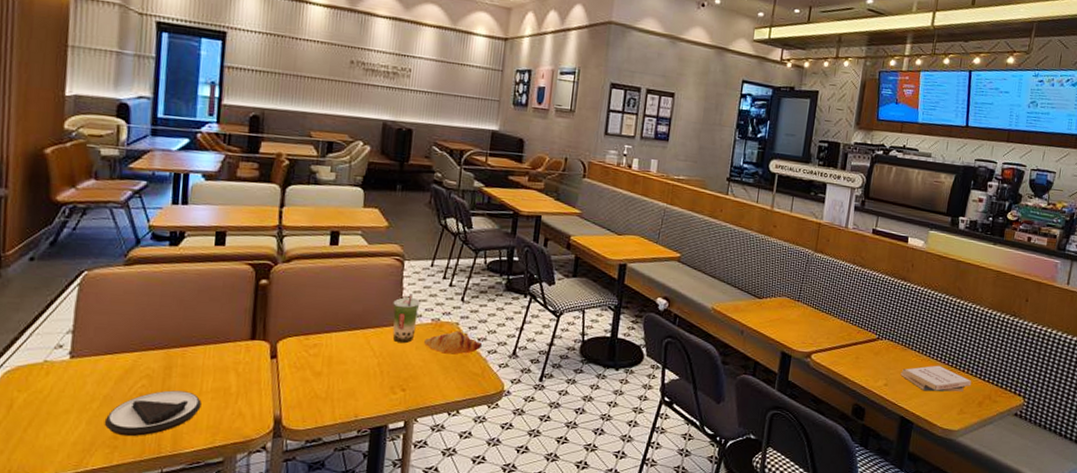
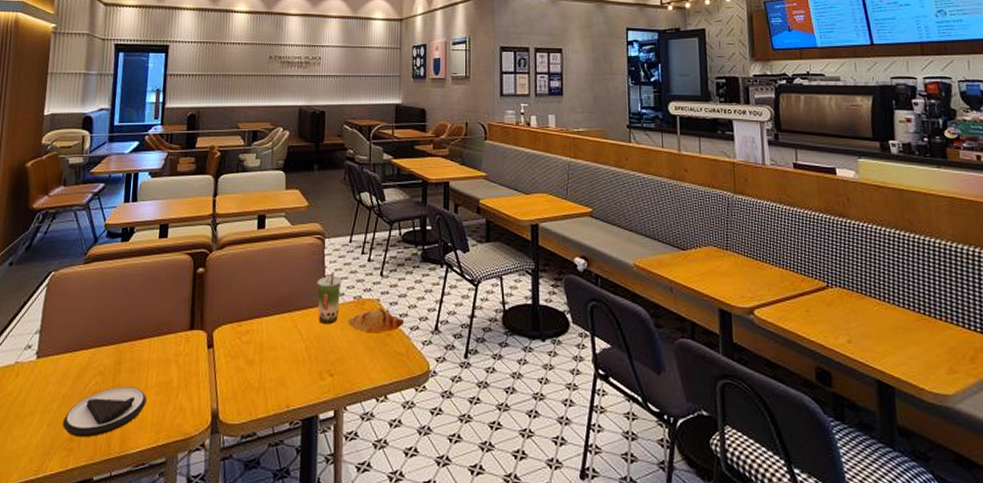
books: present [900,365,972,393] -> none [864,314,955,347]

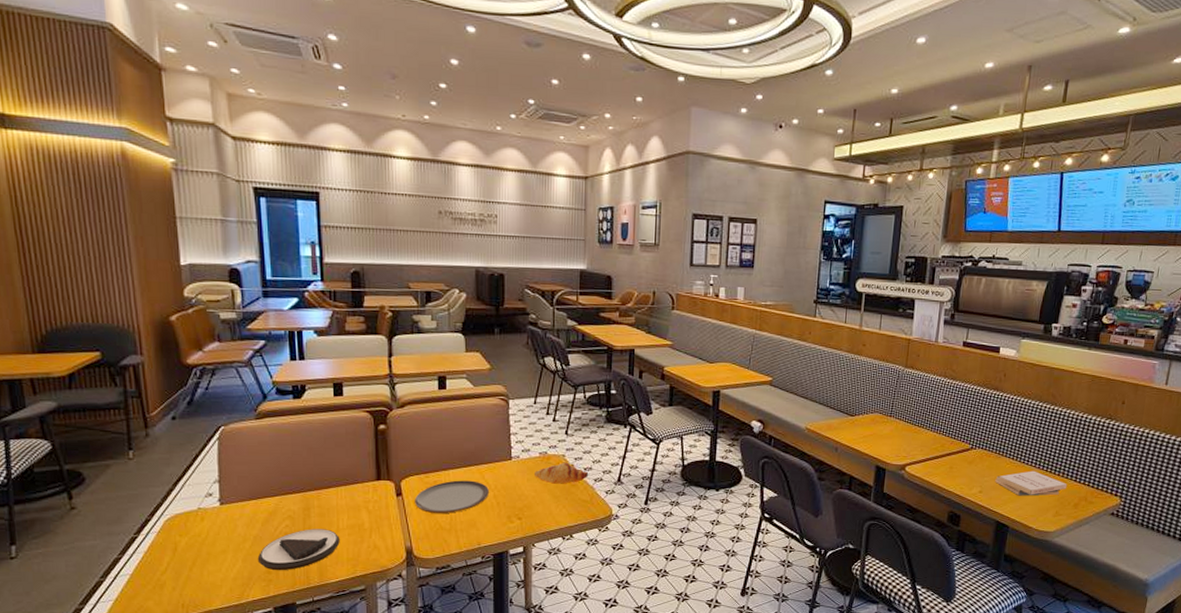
plate: none [225,329,301,369] -> present [415,480,489,513]
beverage cup: present [317,272,342,325] -> none [502,430,527,477]
books: none [864,314,955,347] -> present [995,470,1067,496]

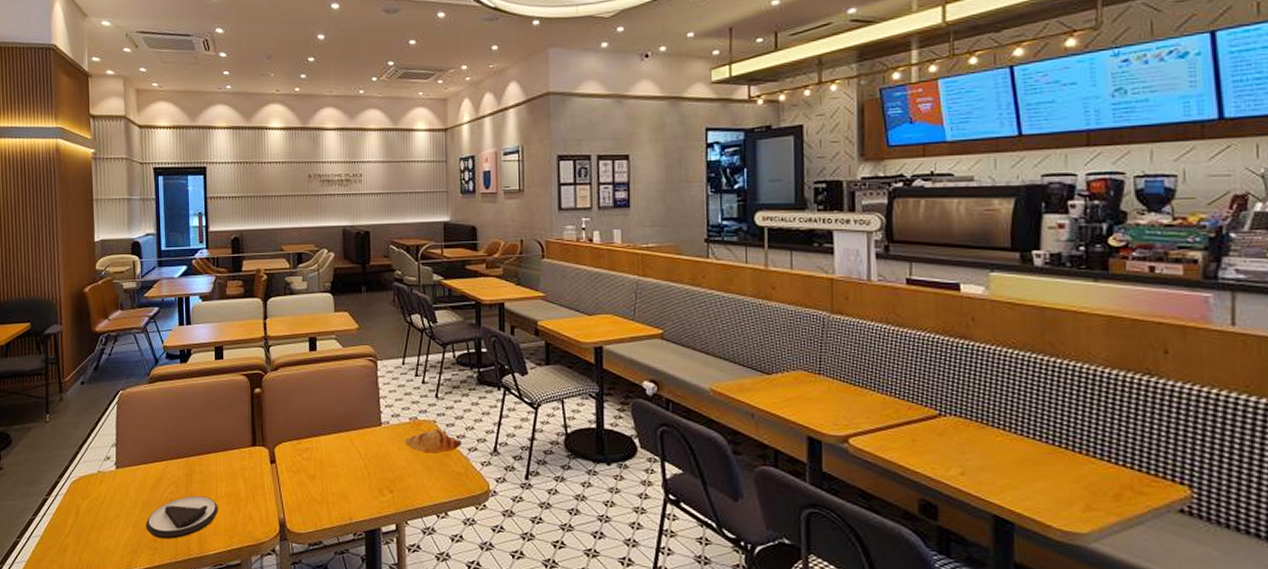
plate: present [415,480,489,513] -> none [288,447,359,484]
books: present [995,470,1067,496] -> none [982,446,1097,482]

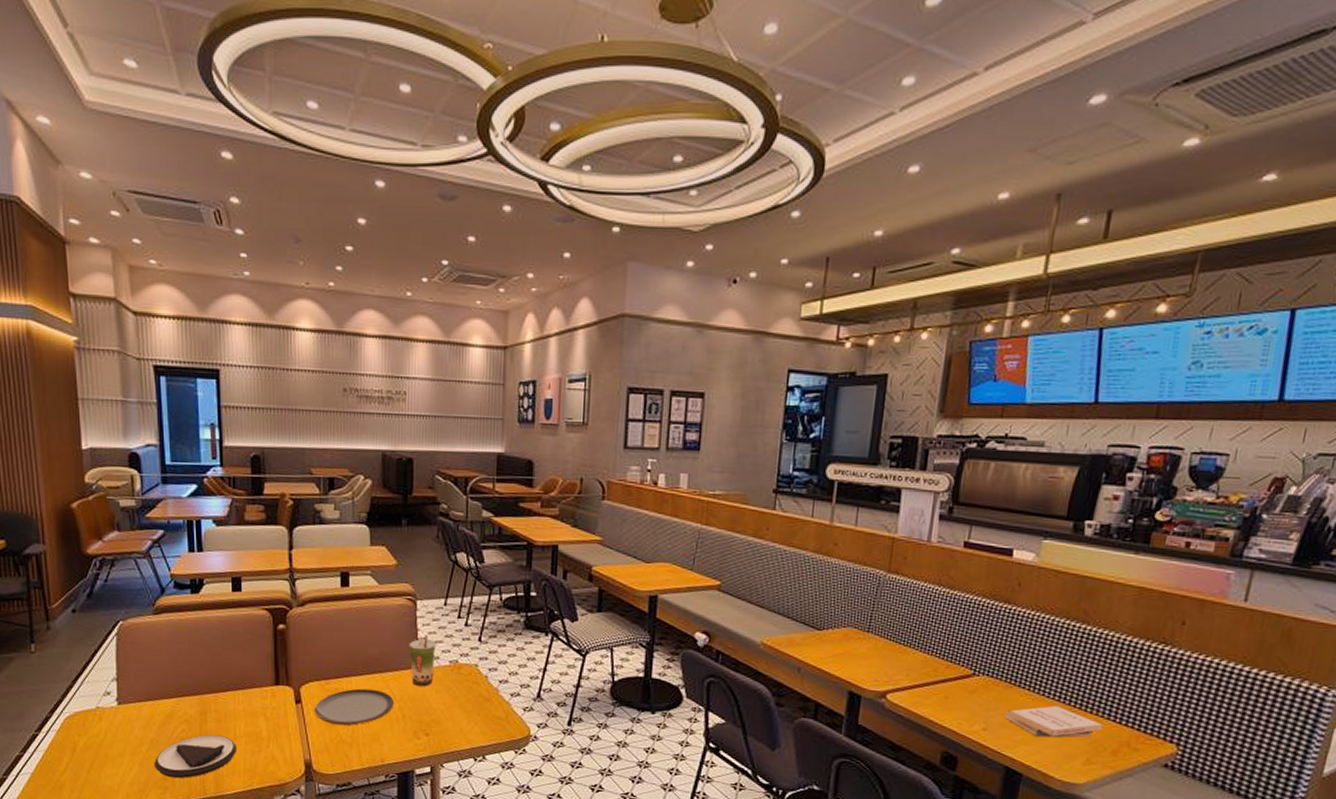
plate: none [288,447,359,484] -> present [315,688,394,725]
beverage cup: none [372,394,397,444] -> present [409,635,436,687]
croissant: present [405,428,462,454] -> none [444,672,505,698]
books: none [982,446,1097,482] -> present [1004,705,1103,739]

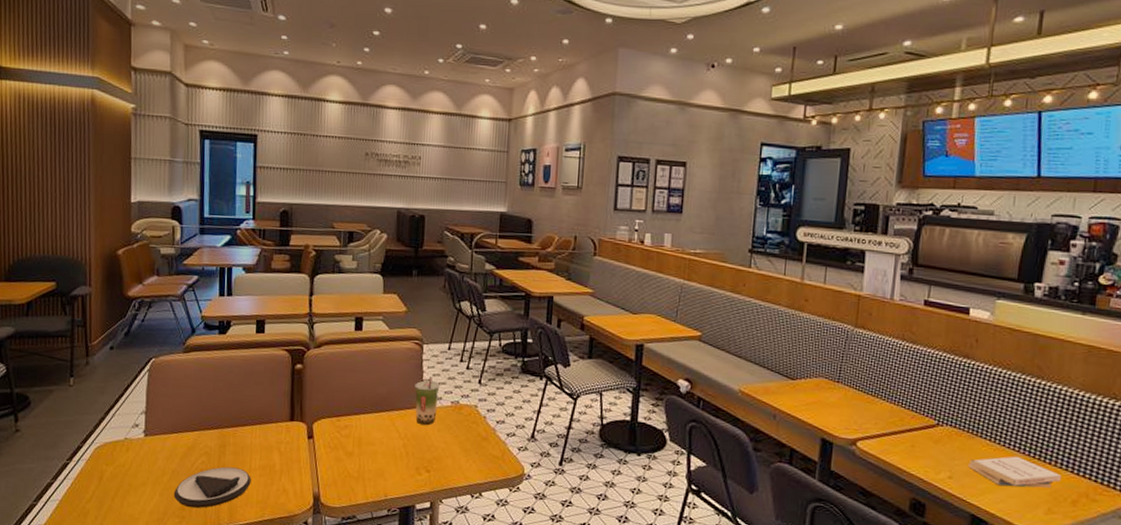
plate: present [315,688,394,725] -> none [325,425,399,461]

